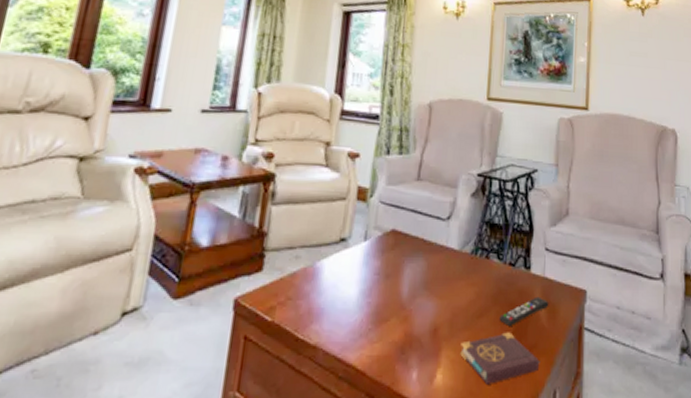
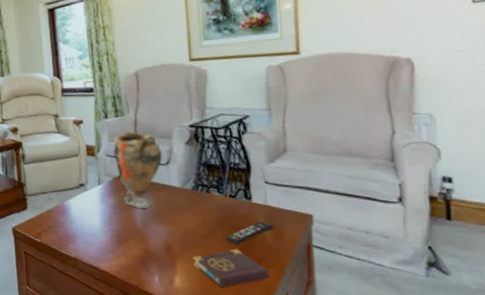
vase: none [388,172,445,275] -> present [112,130,163,208]

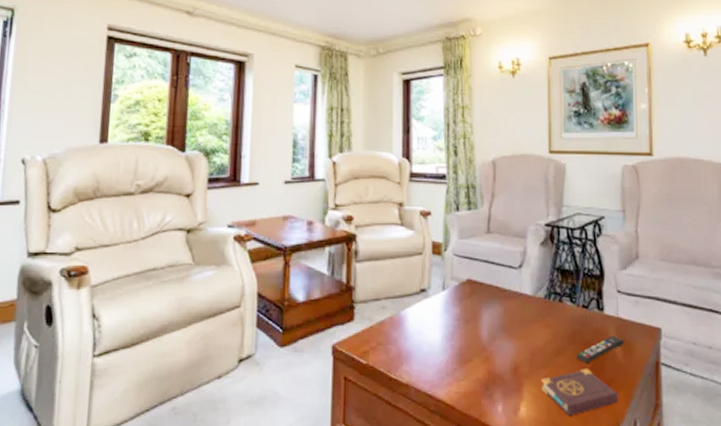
vase: present [112,130,163,208] -> none [461,226,516,319]

